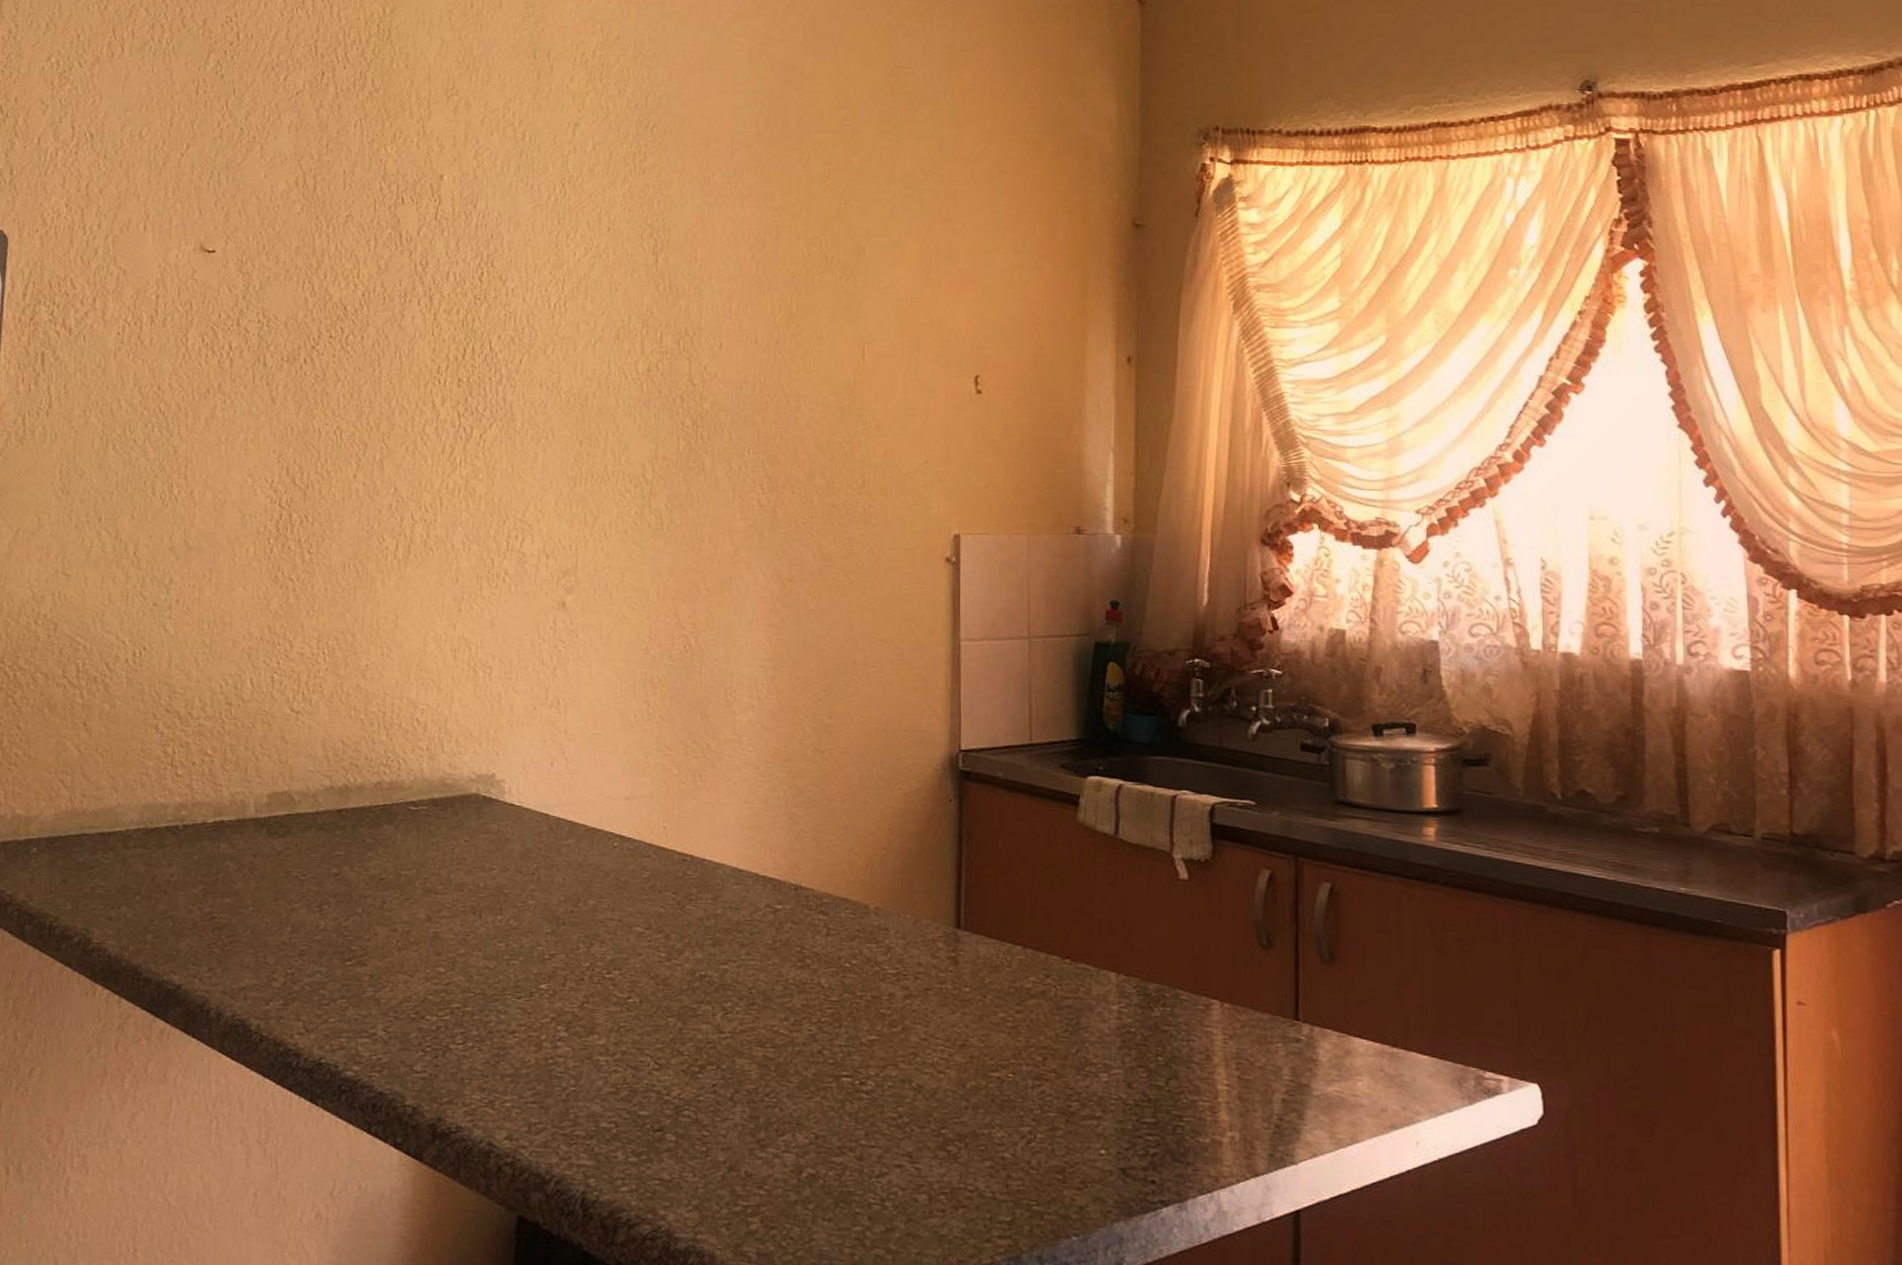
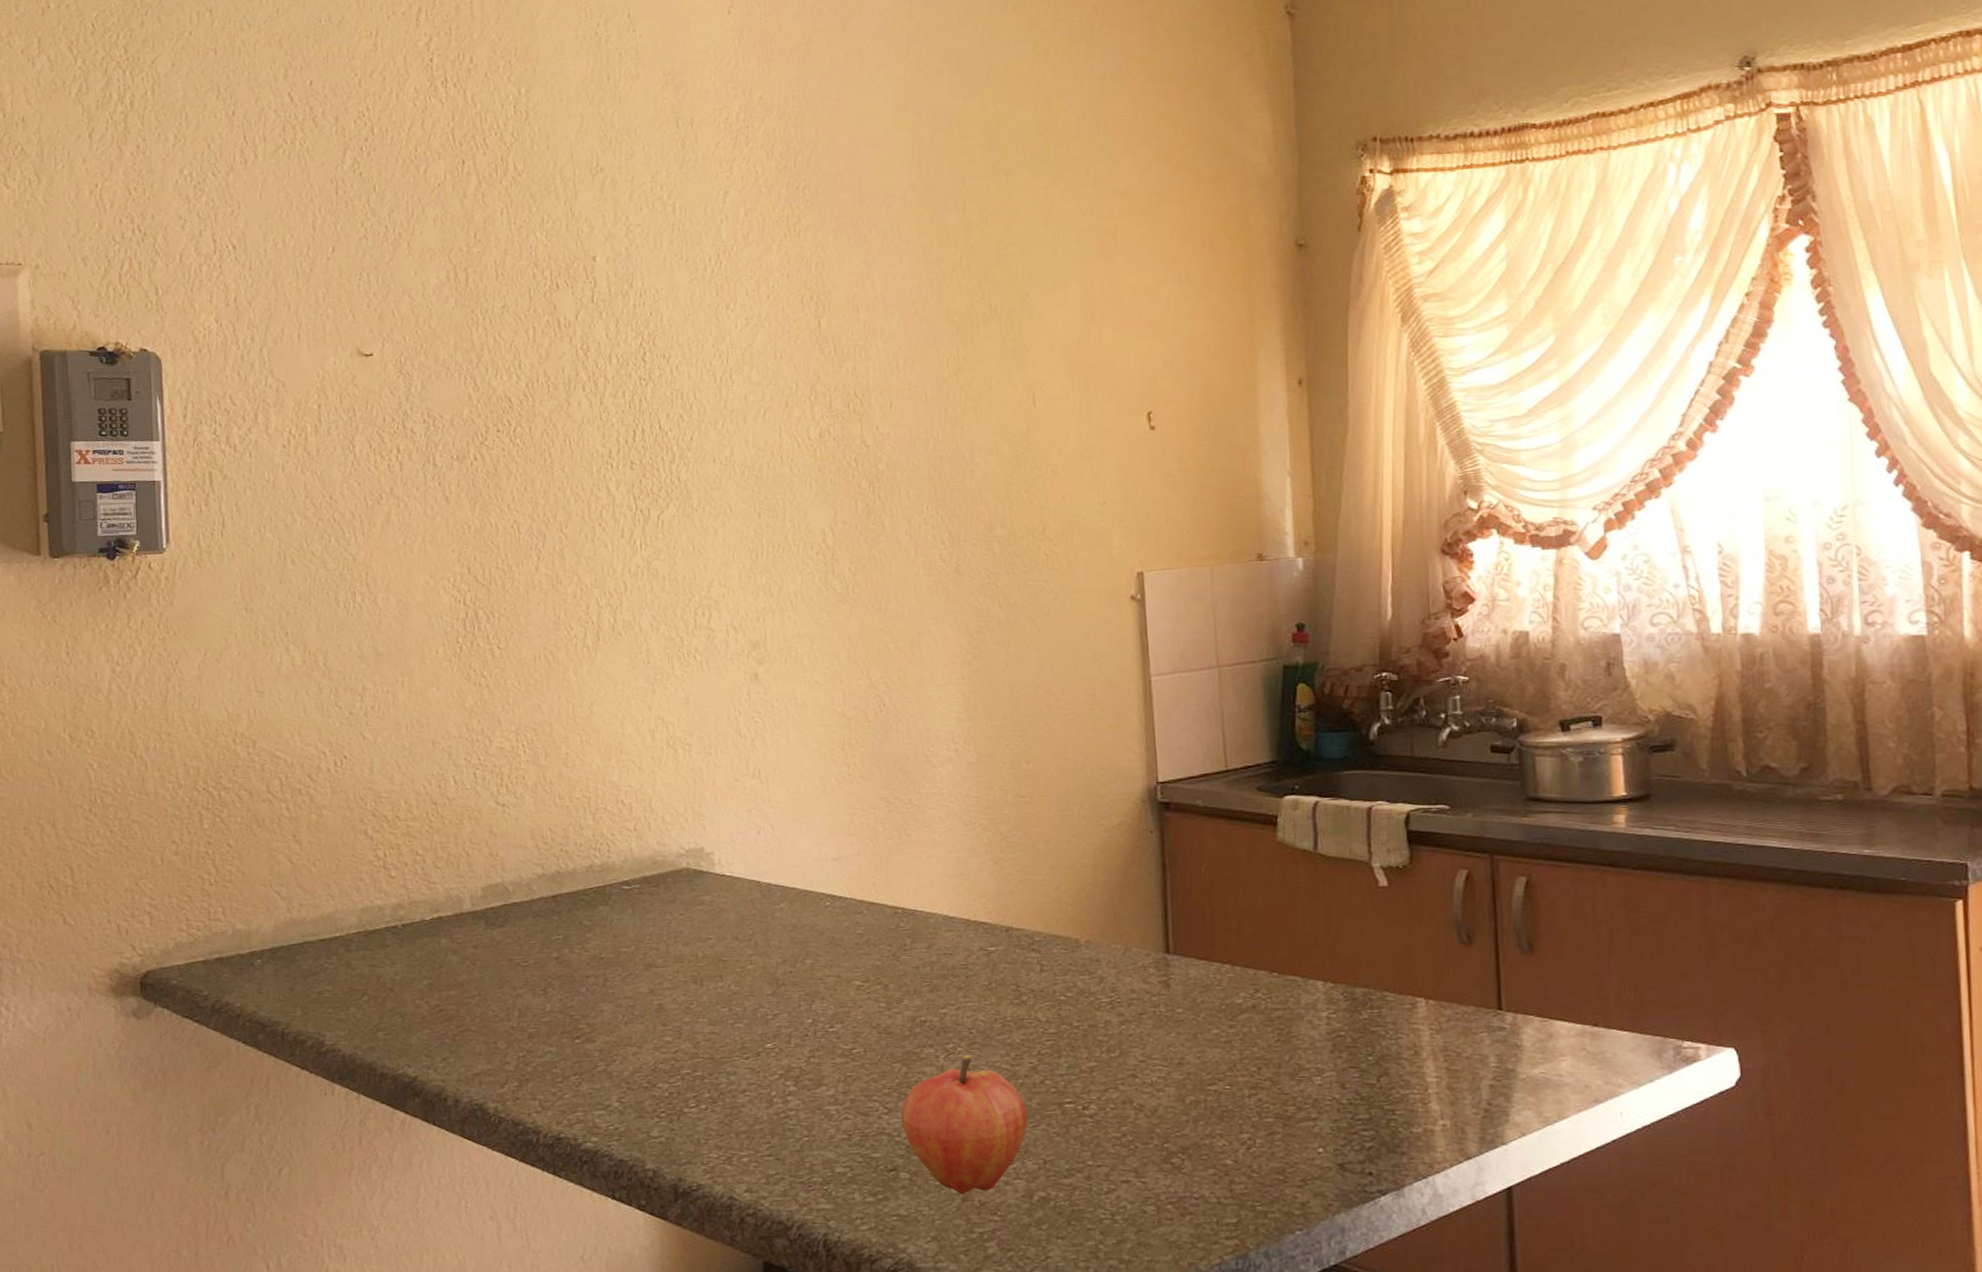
fruit: none [672,1016,803,1164] -> present [901,1055,1028,1195]

